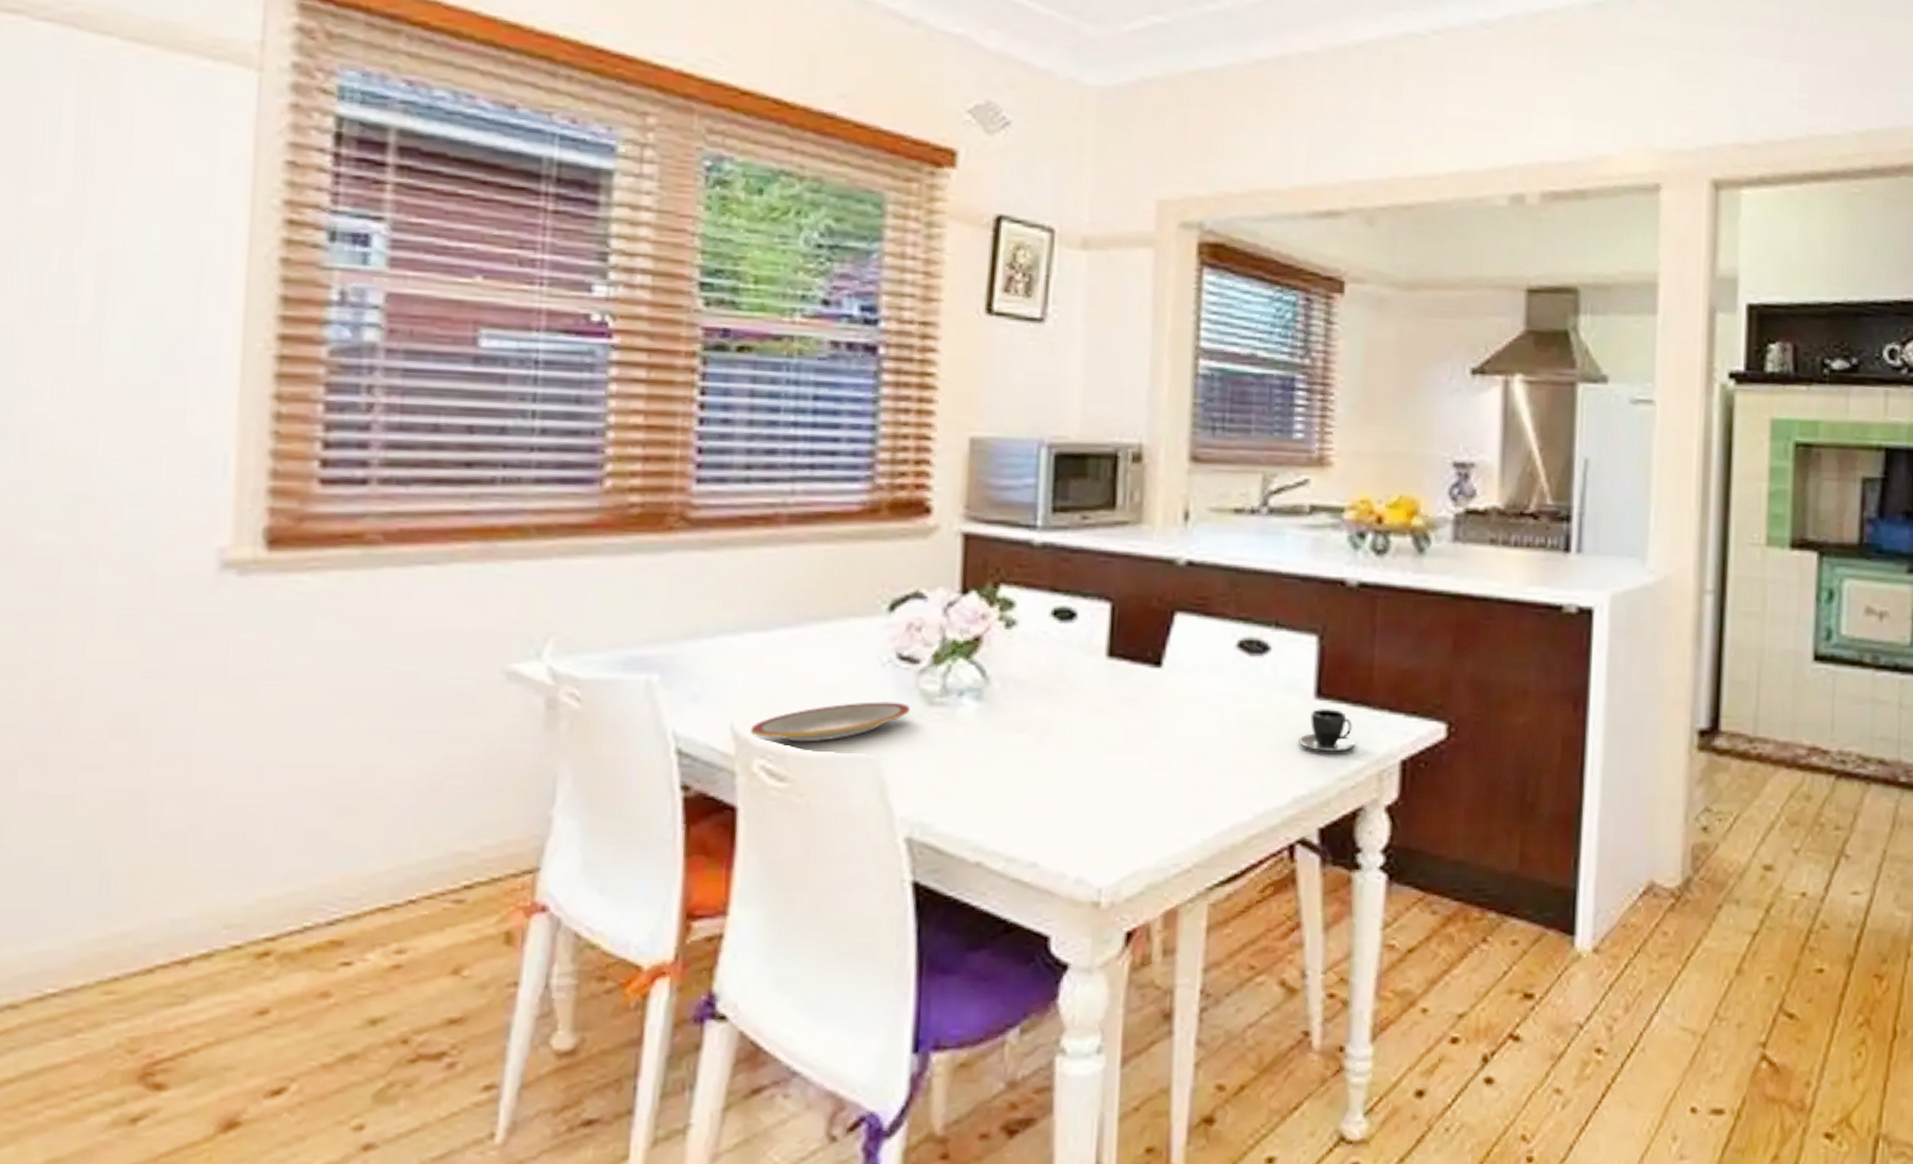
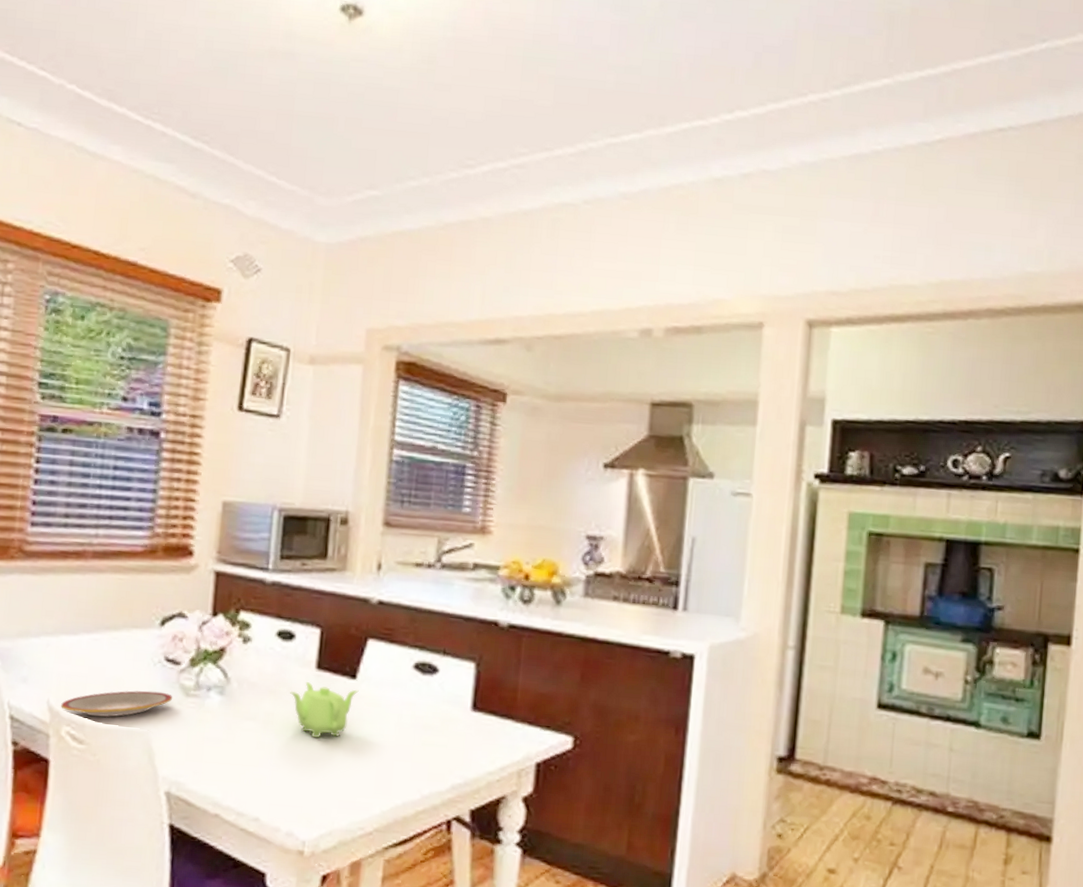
teapot: none [1071,675,1166,748] -> present [289,682,359,738]
teacup: present [1298,709,1356,752] -> none [457,719,502,753]

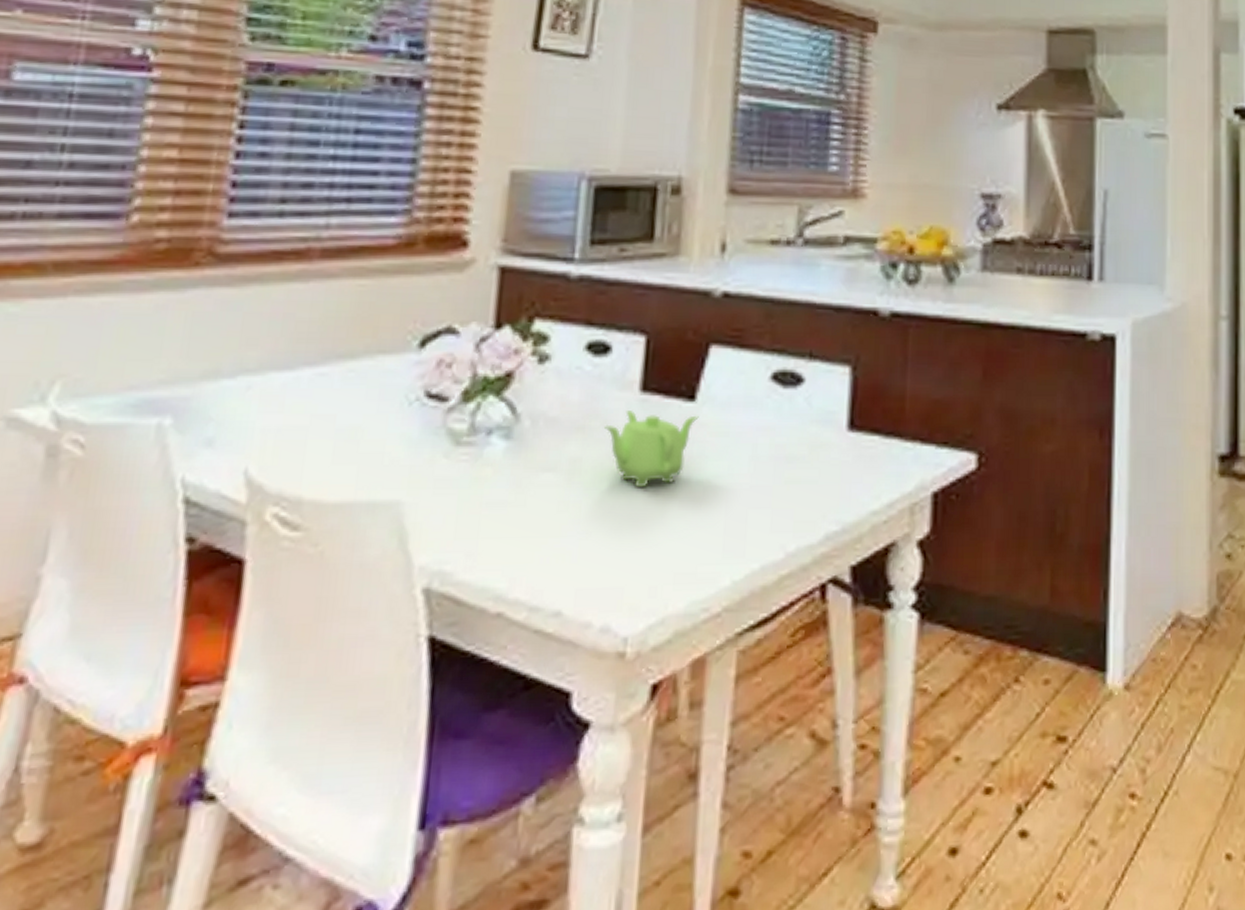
plate: present [61,690,173,717] -> none [266,442,437,488]

